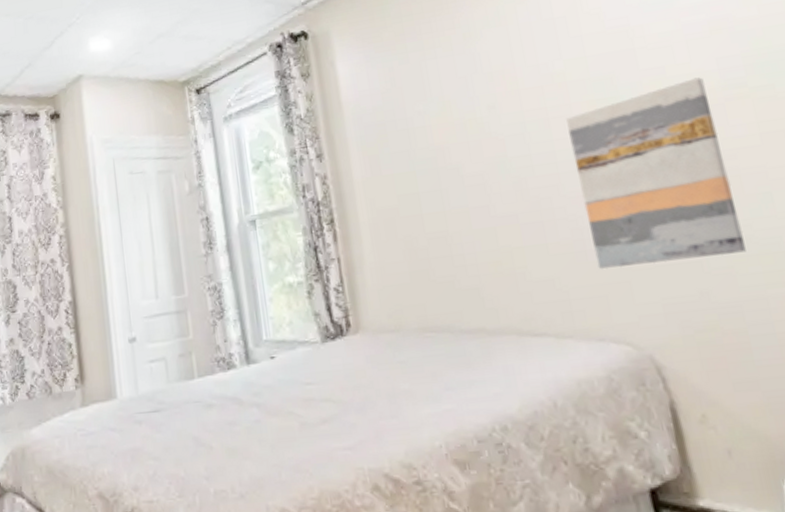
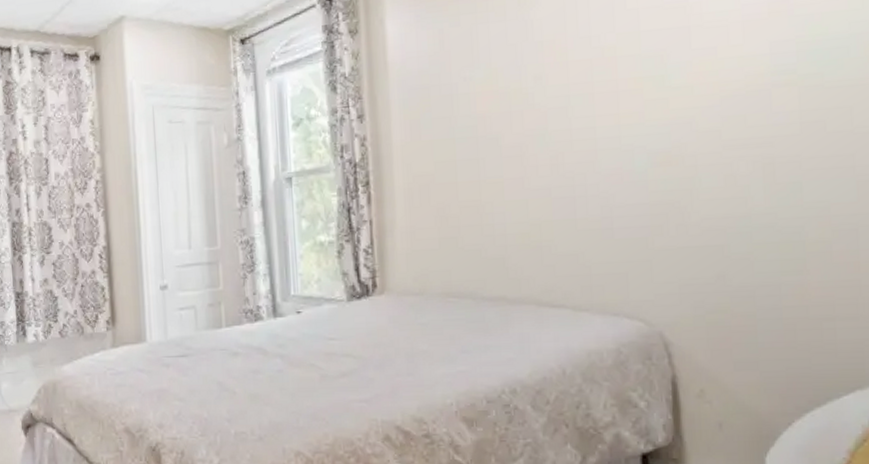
wall art: present [566,77,746,270] -> none [611,61,768,248]

